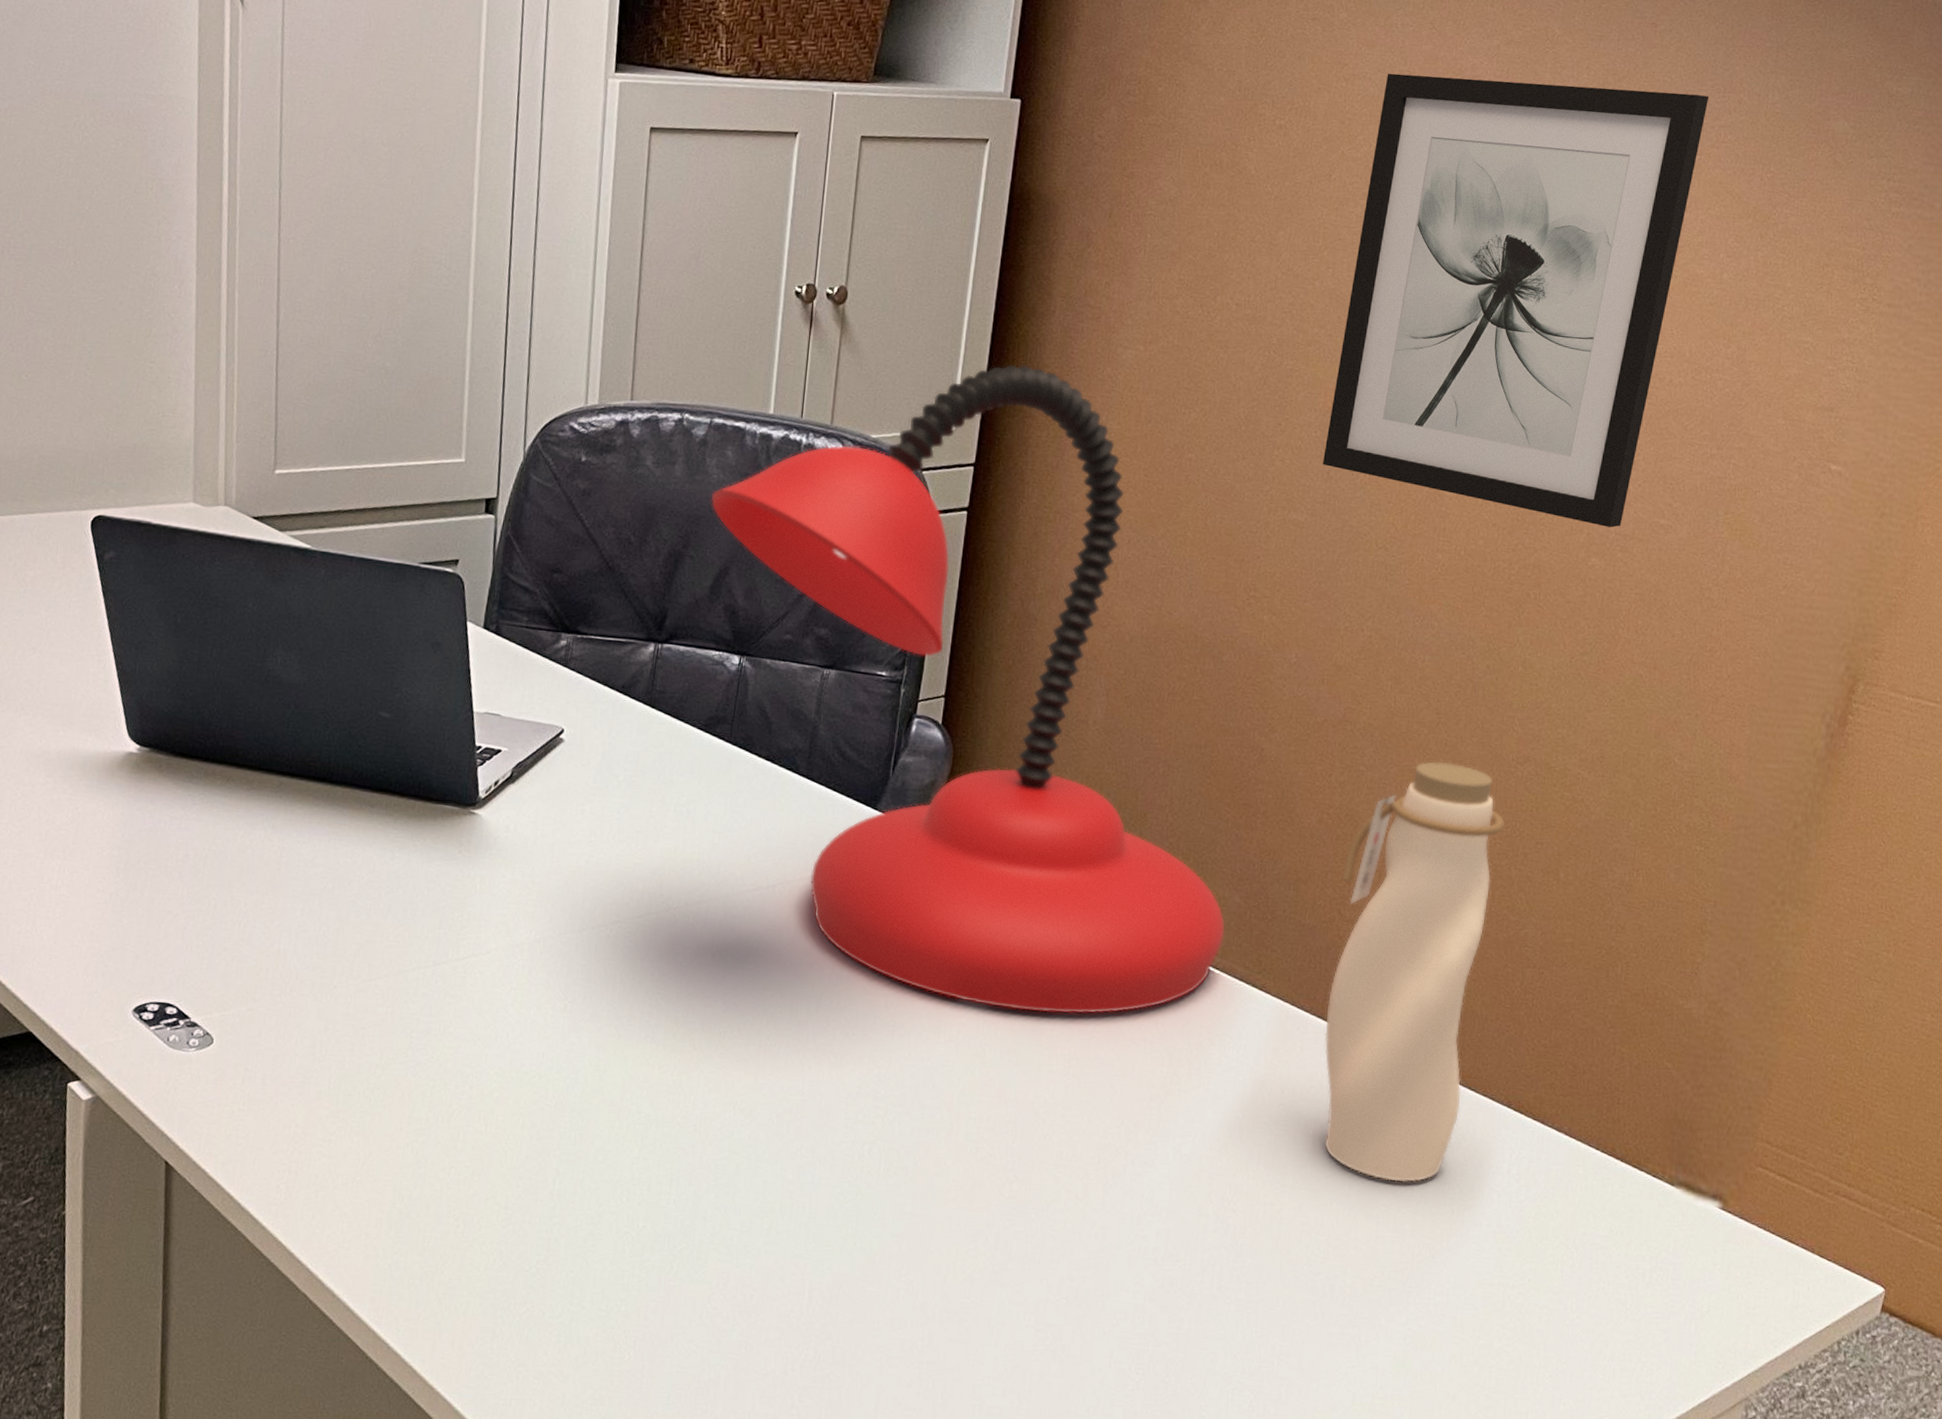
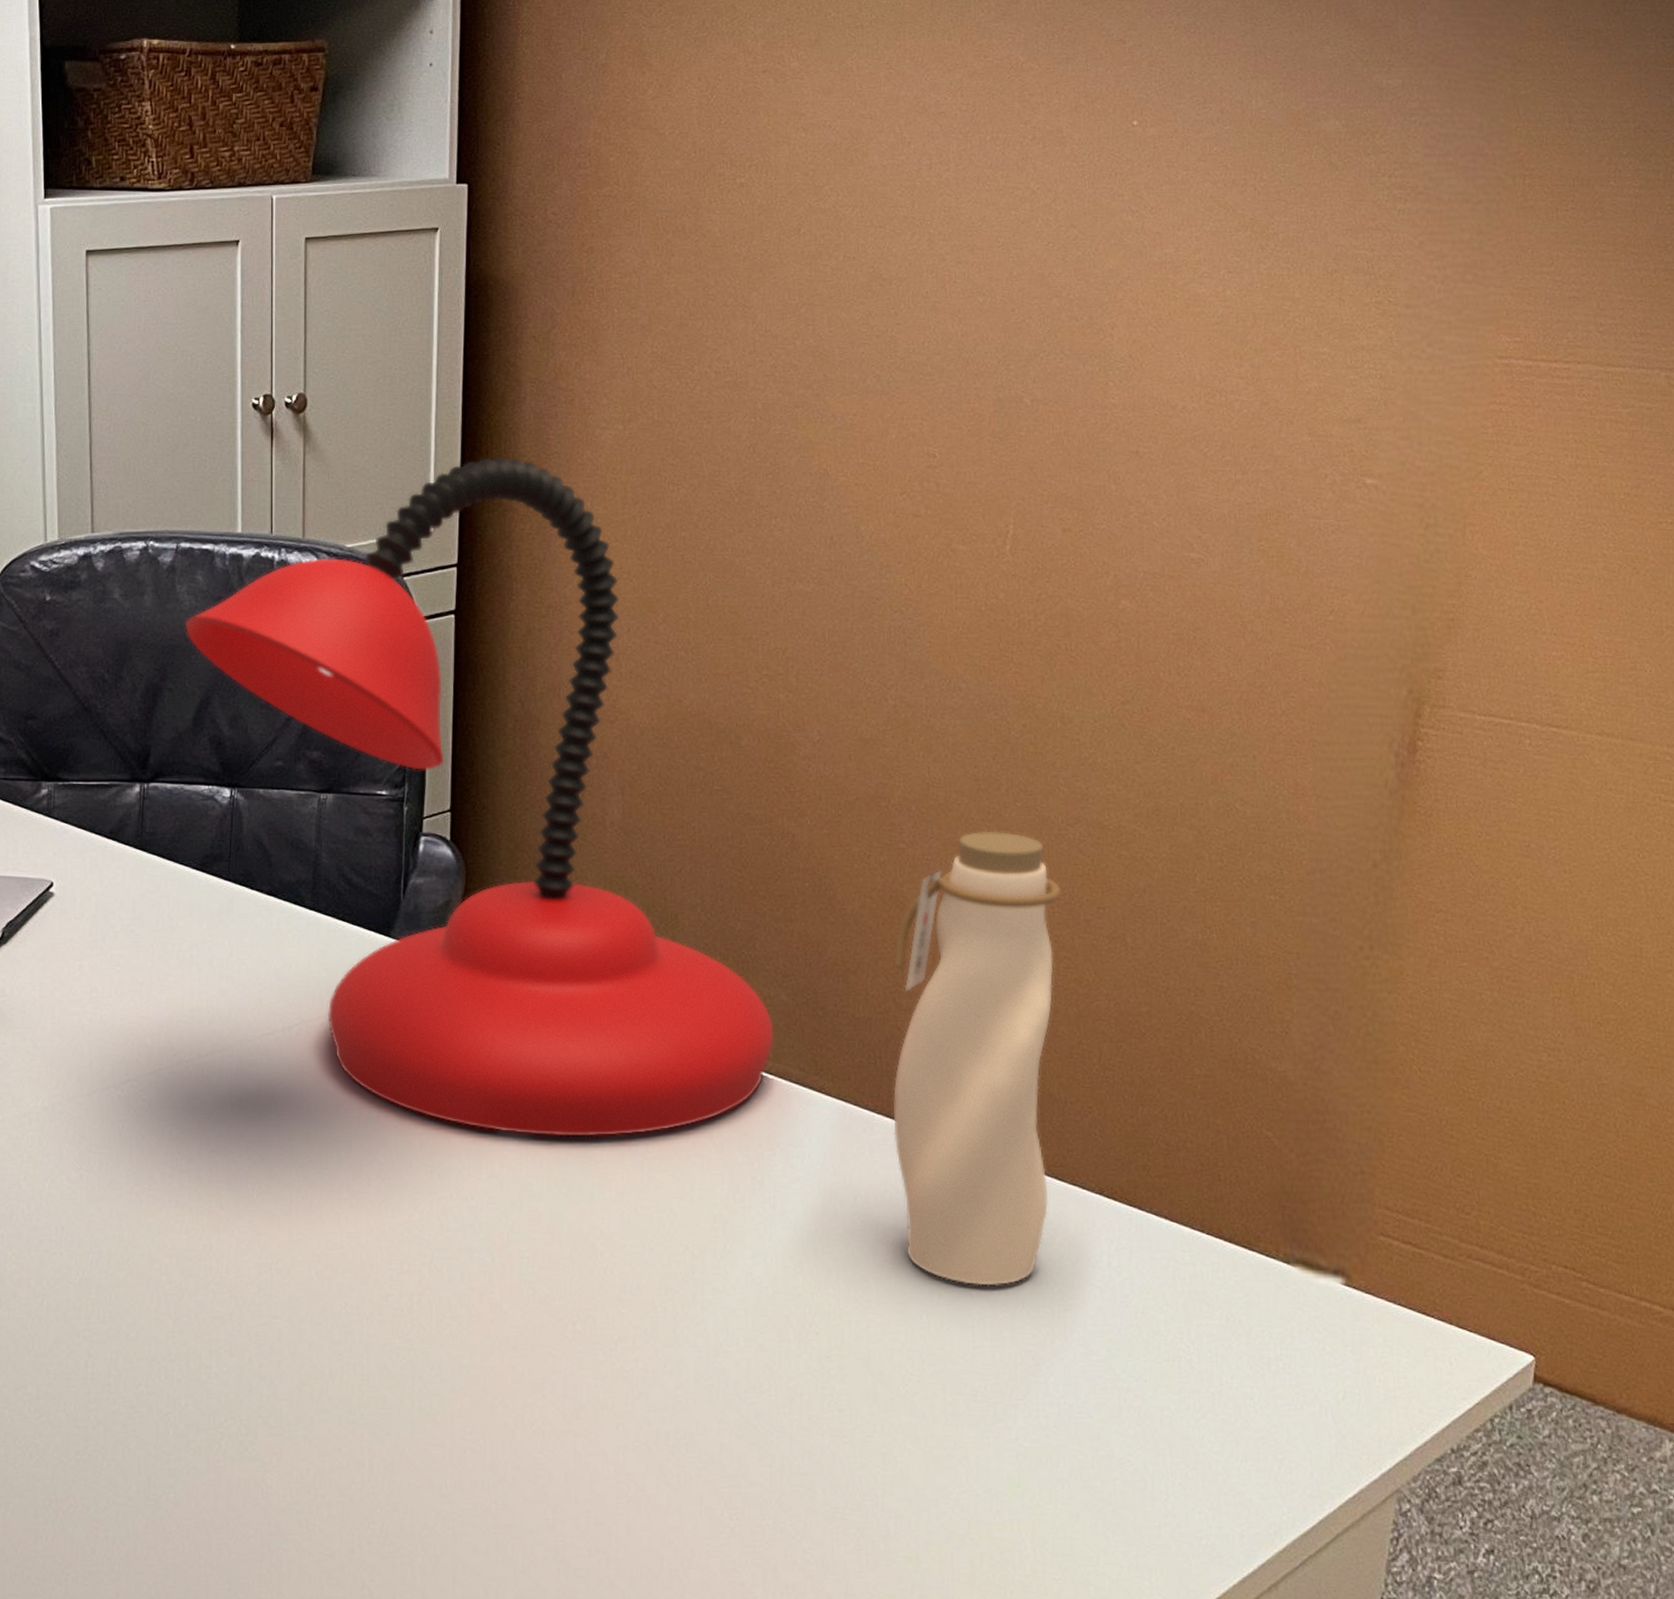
wall art: present [1323,73,1709,528] -> none [824,109,1189,567]

